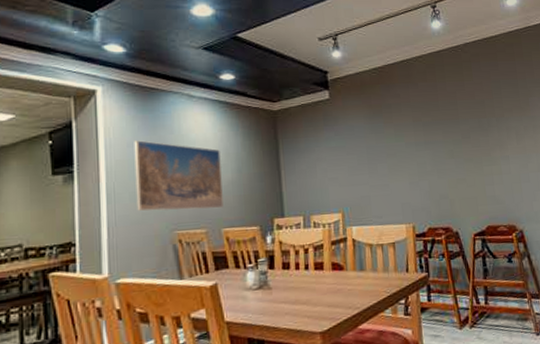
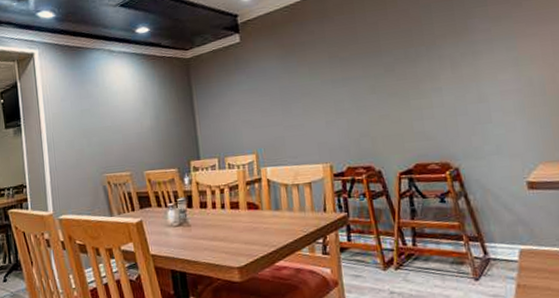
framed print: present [134,140,224,211] -> none [66,95,145,157]

